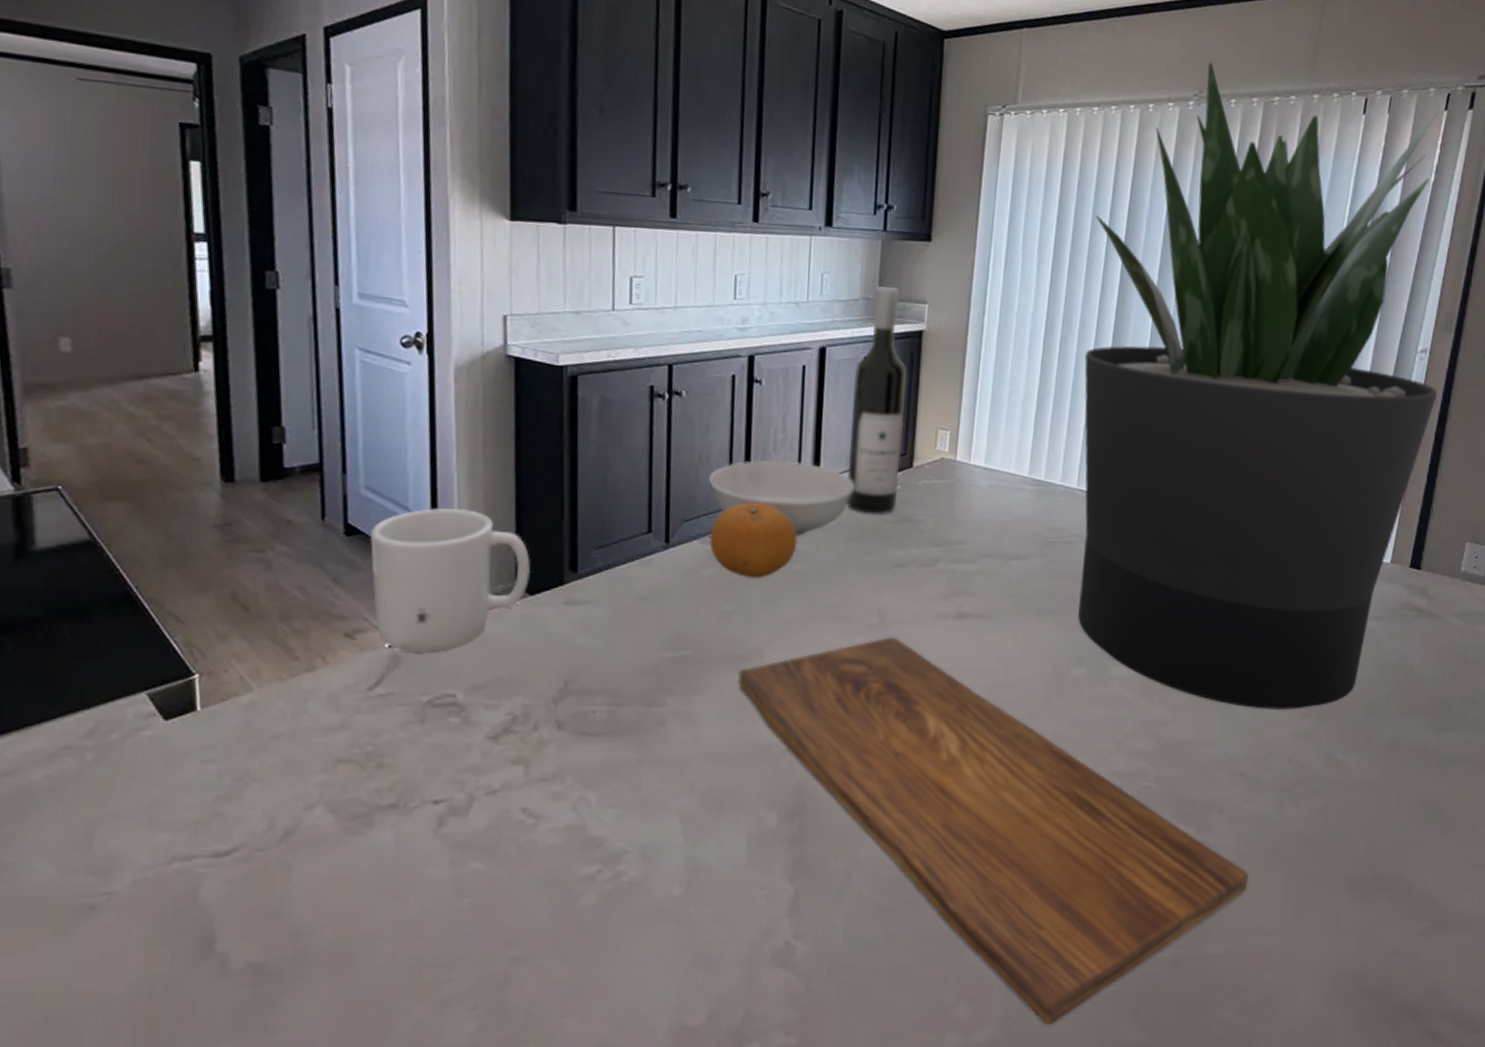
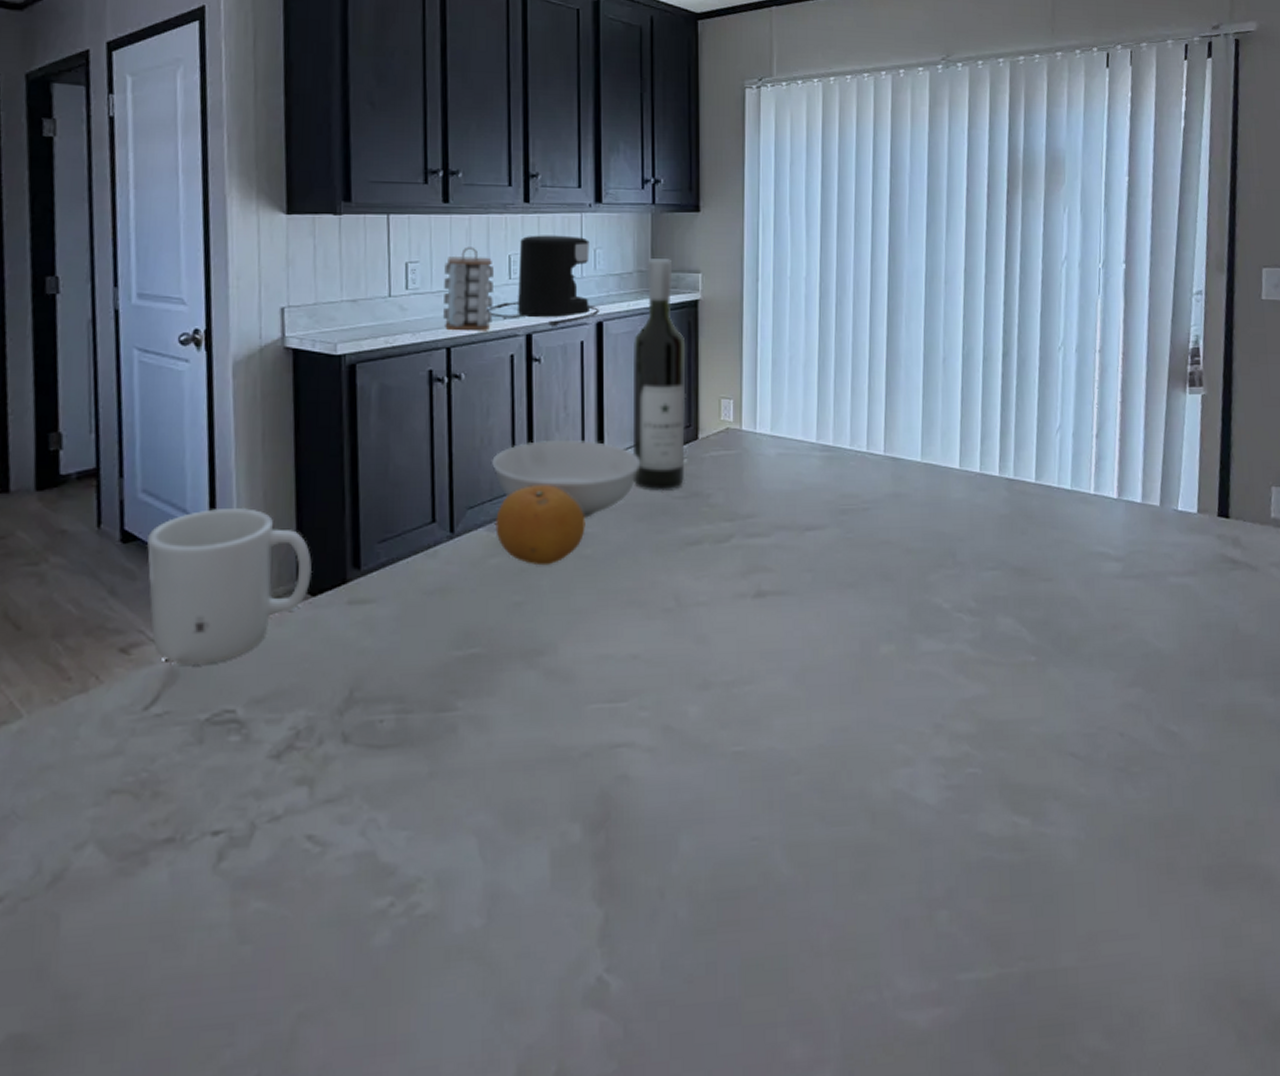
spice rack: none [665,264,719,350] -> present [442,246,494,331]
coffee maker: none [710,256,823,349] -> present [487,235,599,326]
cutting board: present [738,637,1250,1026] -> none [532,621,1096,1064]
planter: present [1078,62,1441,711] -> none [858,28,1219,680]

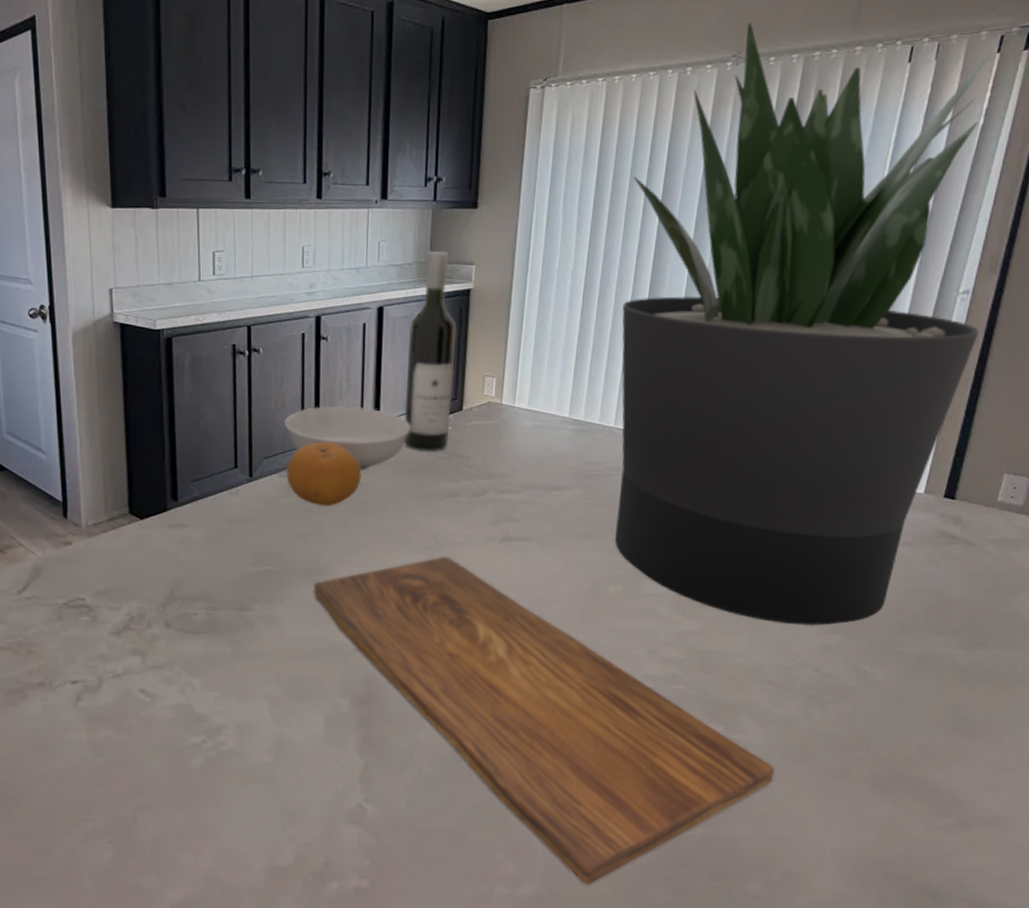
mug: present [147,507,313,666] -> none [13,449,141,565]
spice rack: present [442,246,494,331] -> none [244,238,289,312]
coffee maker: present [487,235,599,326] -> none [282,228,381,309]
cutting board: none [532,621,1096,1064] -> present [313,556,776,885]
planter: none [858,28,1219,680] -> present [615,22,994,626]

